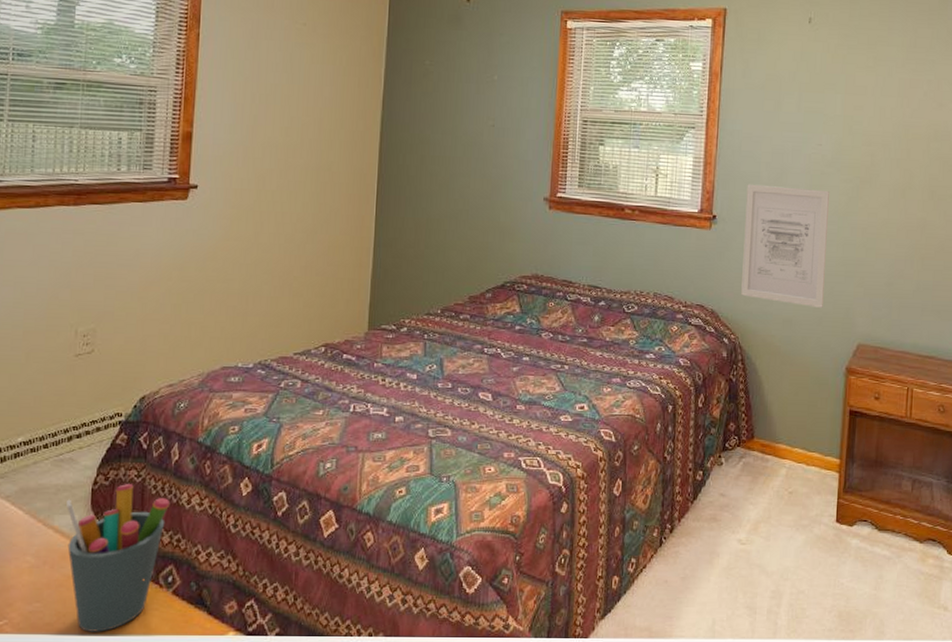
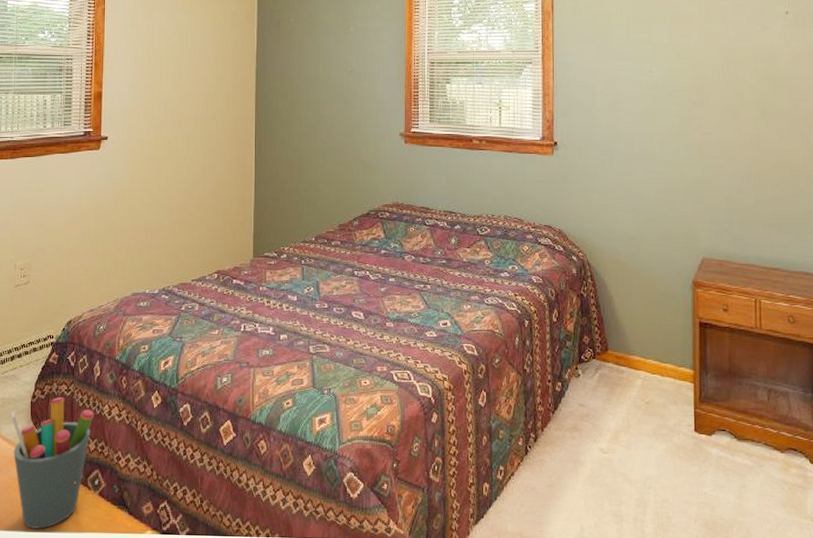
wall art: present [741,184,829,308] -> none [584,111,665,224]

